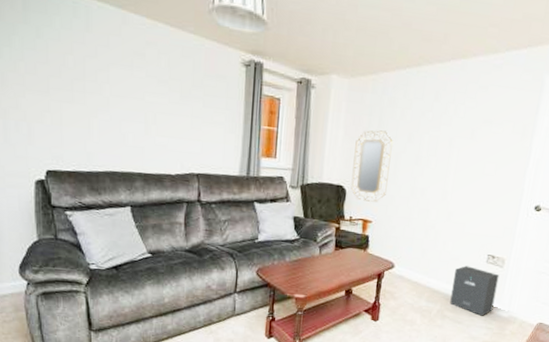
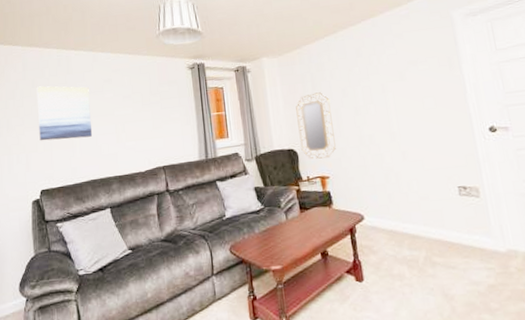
wall art: none [42,38,116,120] -> present [36,86,93,141]
speaker: present [449,266,500,316] -> none [429,202,486,256]

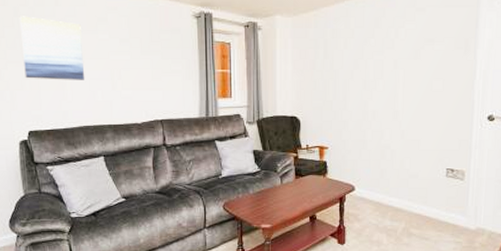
home mirror: present [296,92,336,159] -> none [304,61,340,129]

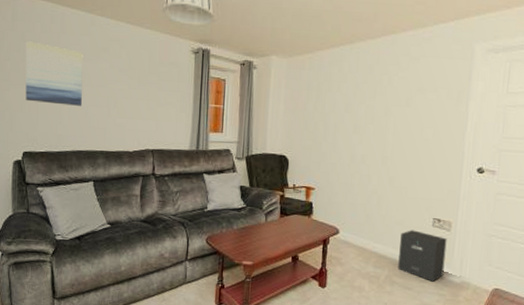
speaker: none [414,182,461,231] -> present [398,230,447,282]

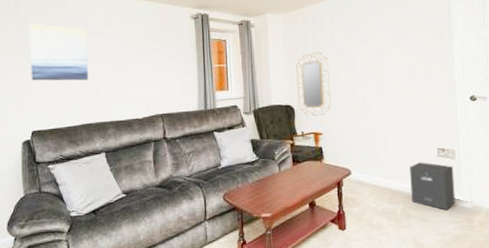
home mirror: none [293,103,331,170] -> present [296,52,331,116]

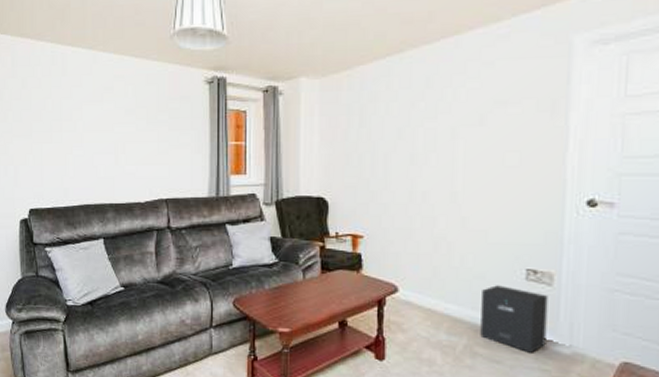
wall art: present [28,23,89,81] -> none [26,87,88,155]
home mirror: present [296,52,331,116] -> none [333,130,379,213]

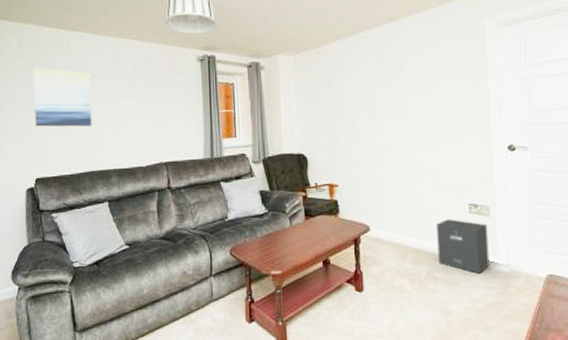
wall art: none [26,87,88,155] -> present [33,68,92,127]

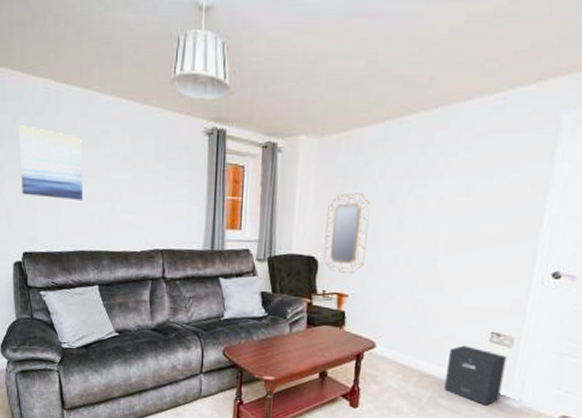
home mirror: none [309,96,348,166] -> present [323,193,371,274]

